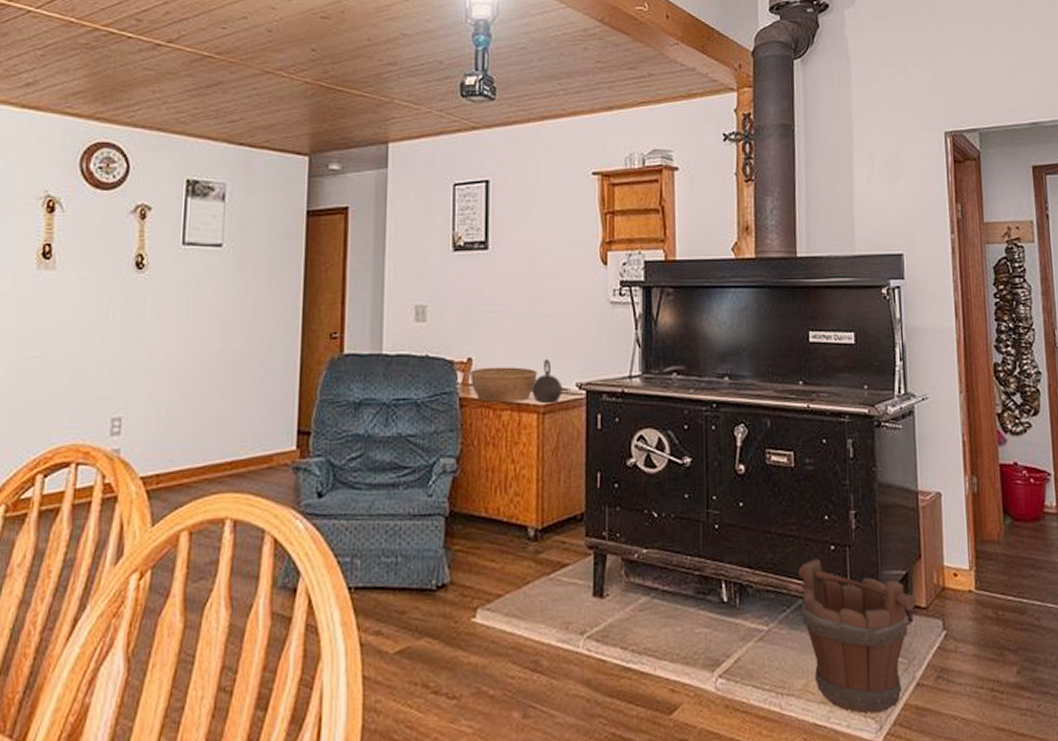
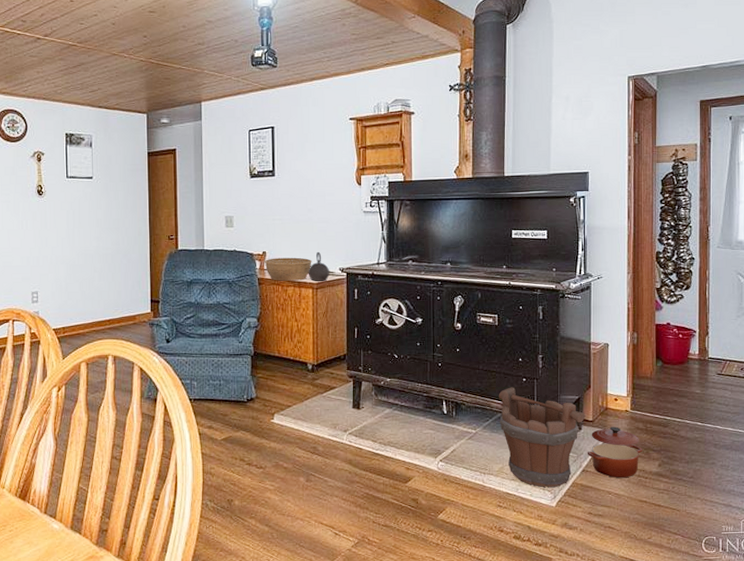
saucepan: none [921,615,996,695] -> present [587,427,643,478]

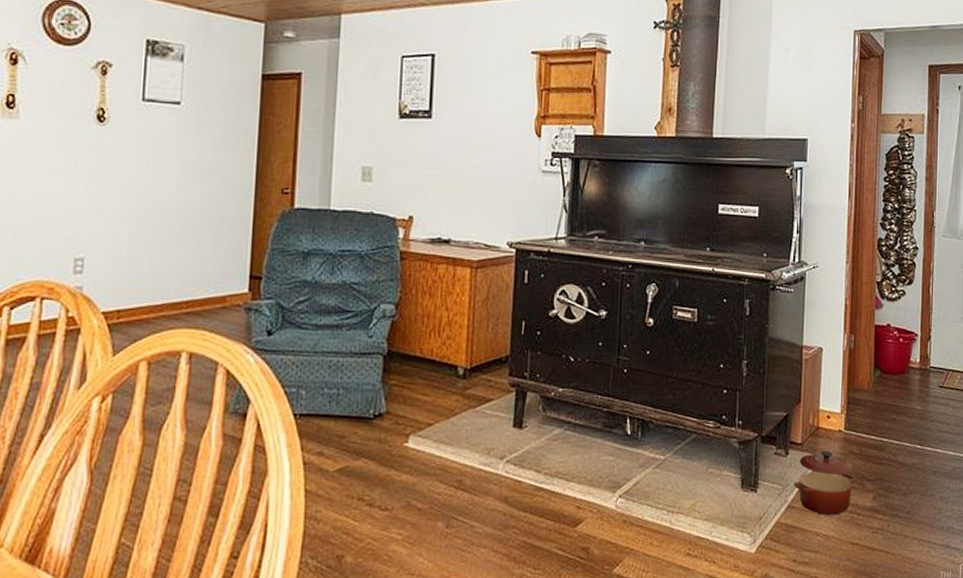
basket: present [264,257,312,281] -> none [410,225,473,256]
kettle: present [308,251,330,282] -> none [466,219,495,260]
wooden bucket: present [498,387,586,487] -> none [693,400,794,529]

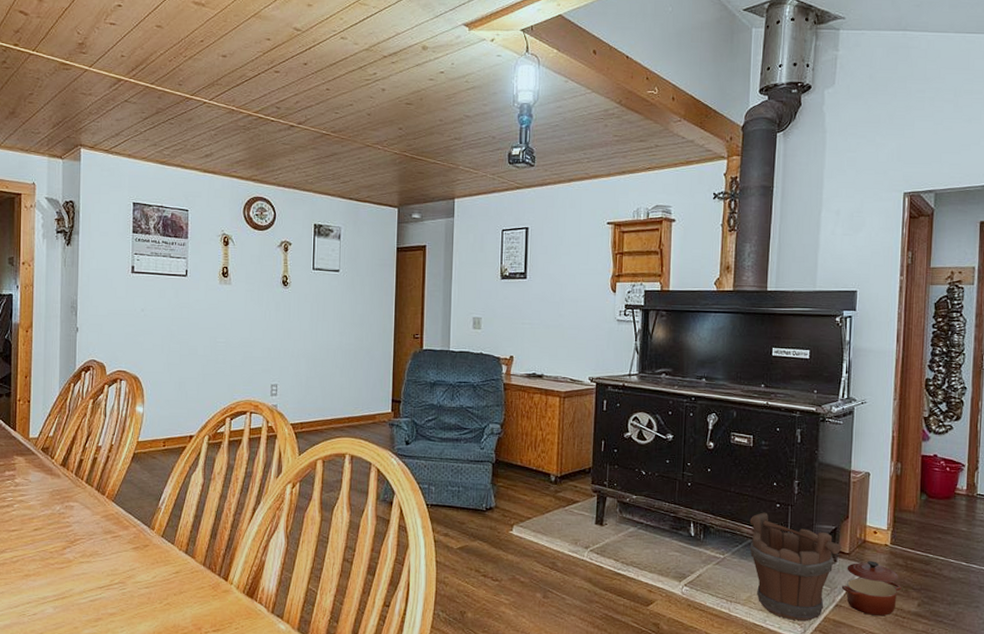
wooden bucket: none [693,400,794,529] -> present [749,512,842,621]

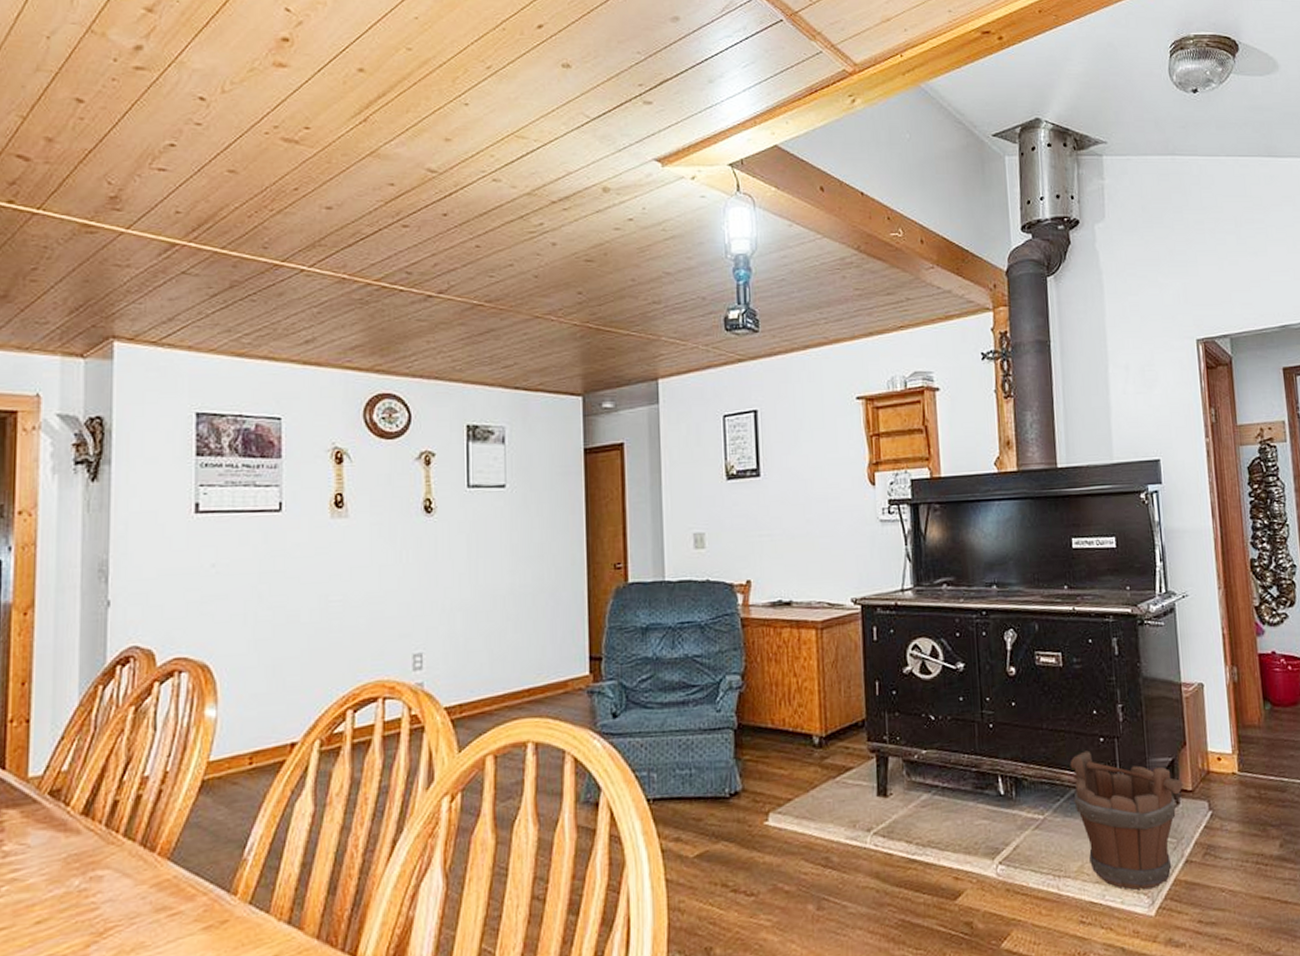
saucepan: present [841,561,902,616] -> none [1189,796,1259,868]

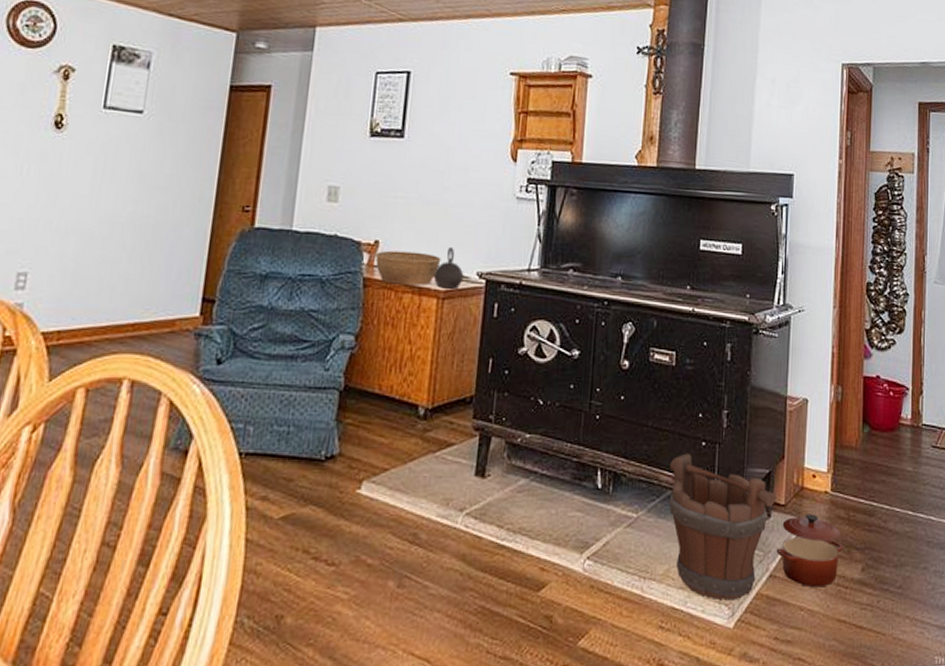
basket: none [749,586,814,621] -> present [375,250,441,286]
kettle: none [809,577,839,620] -> present [433,246,464,290]
saucepan: none [1189,796,1259,868] -> present [776,514,844,588]

